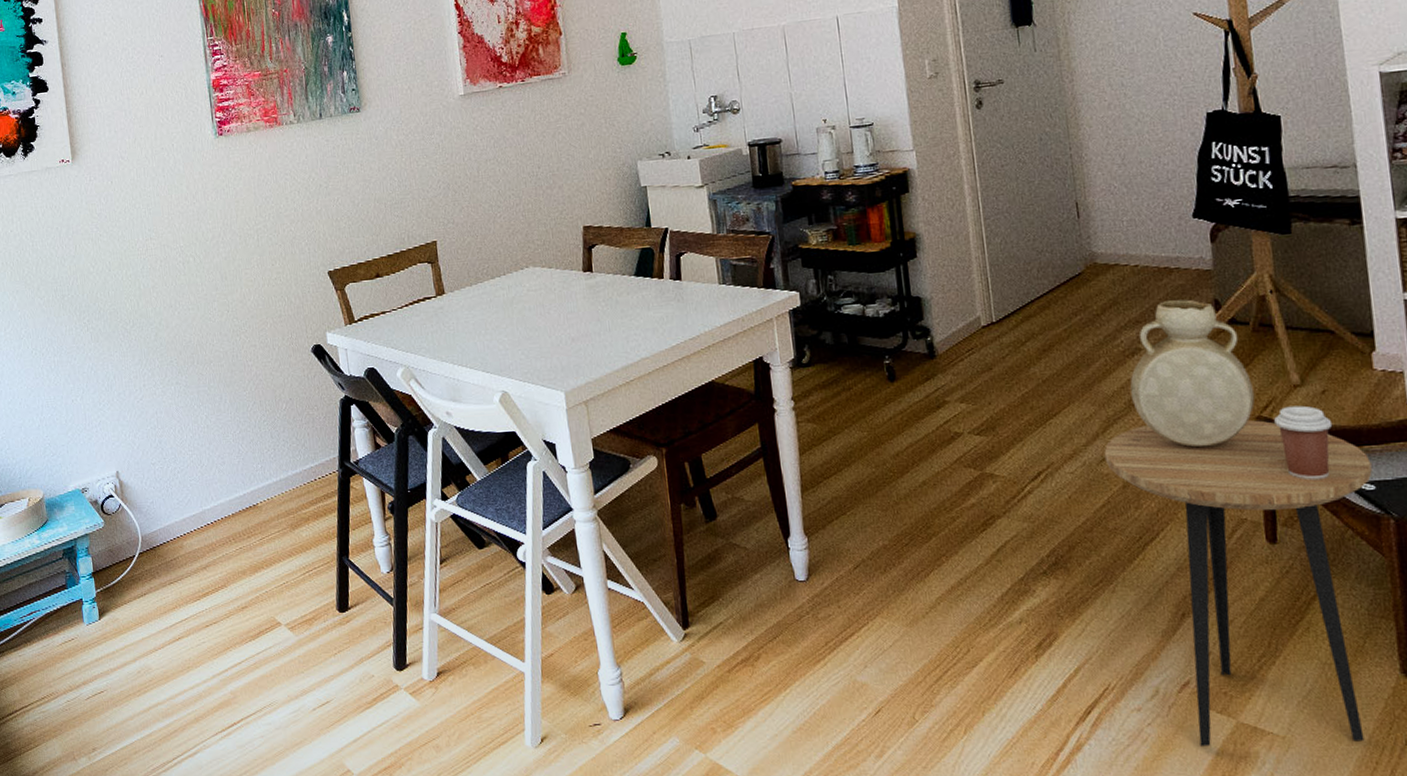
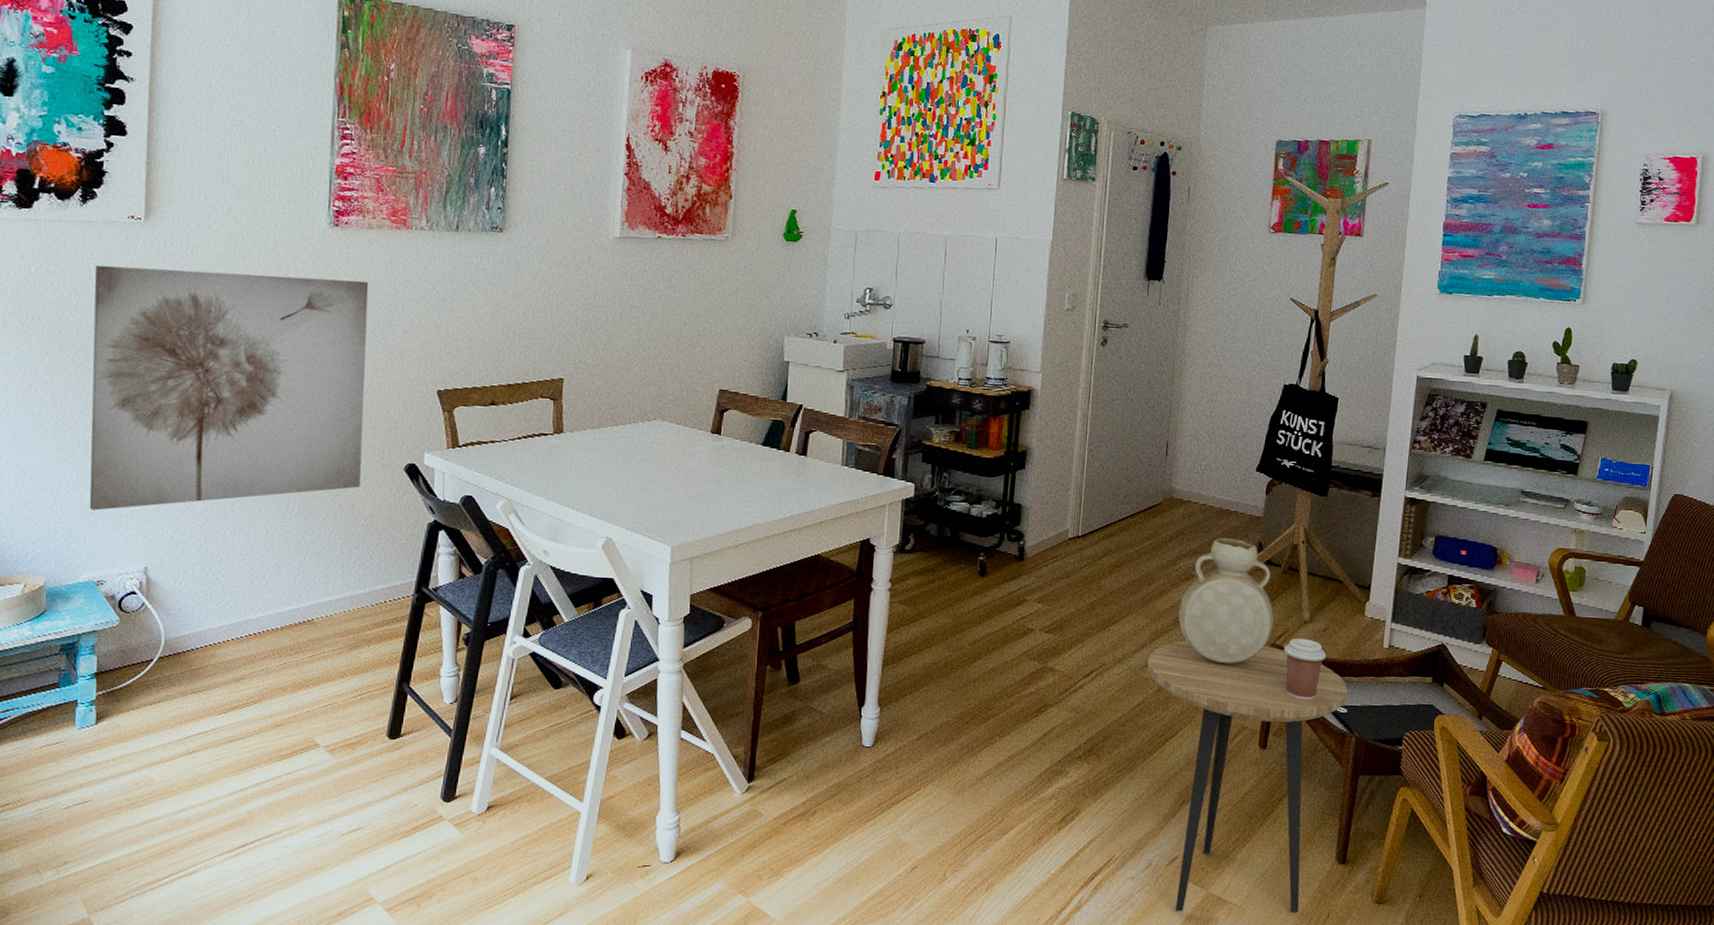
wall art: none [41,180,278,426] -> present [89,264,369,511]

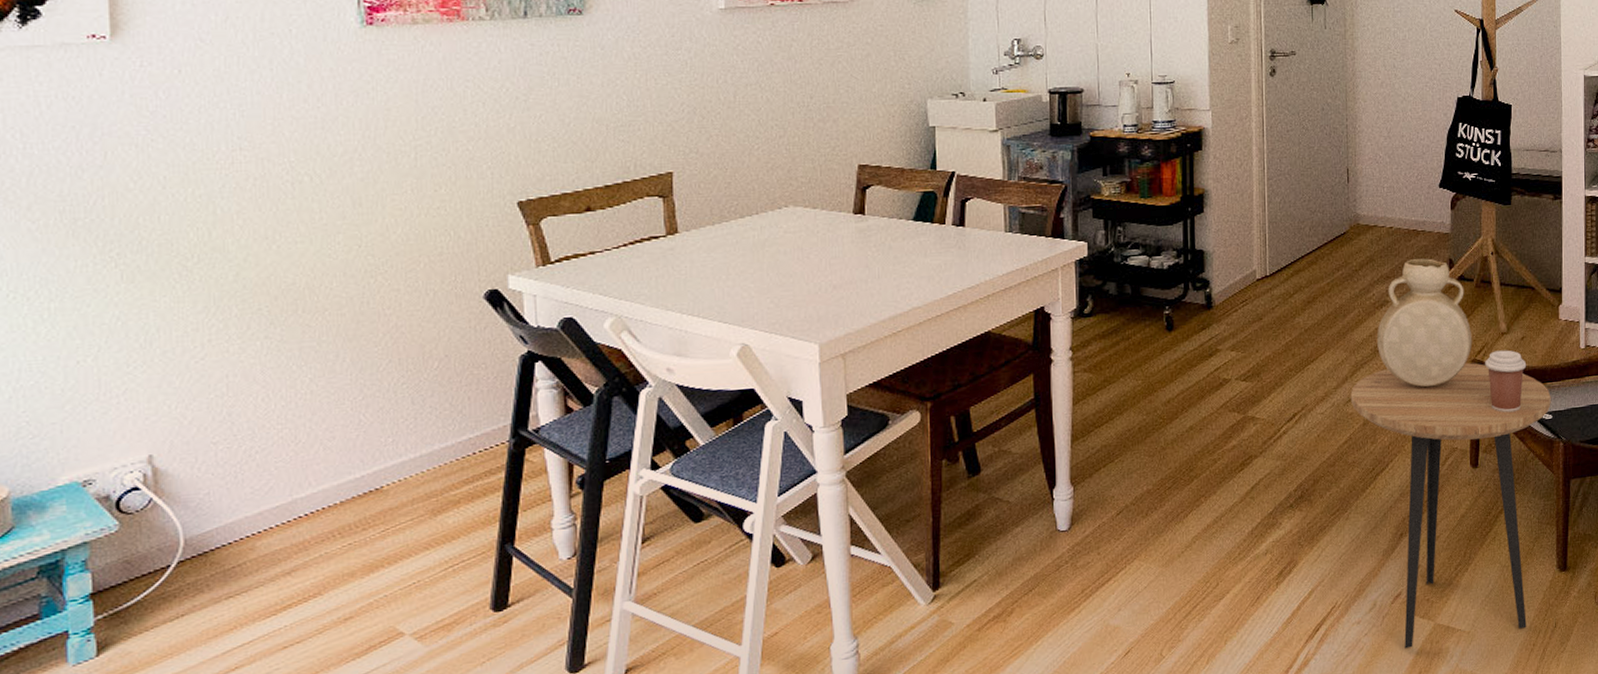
wall art: present [89,264,369,511] -> none [46,85,430,396]

